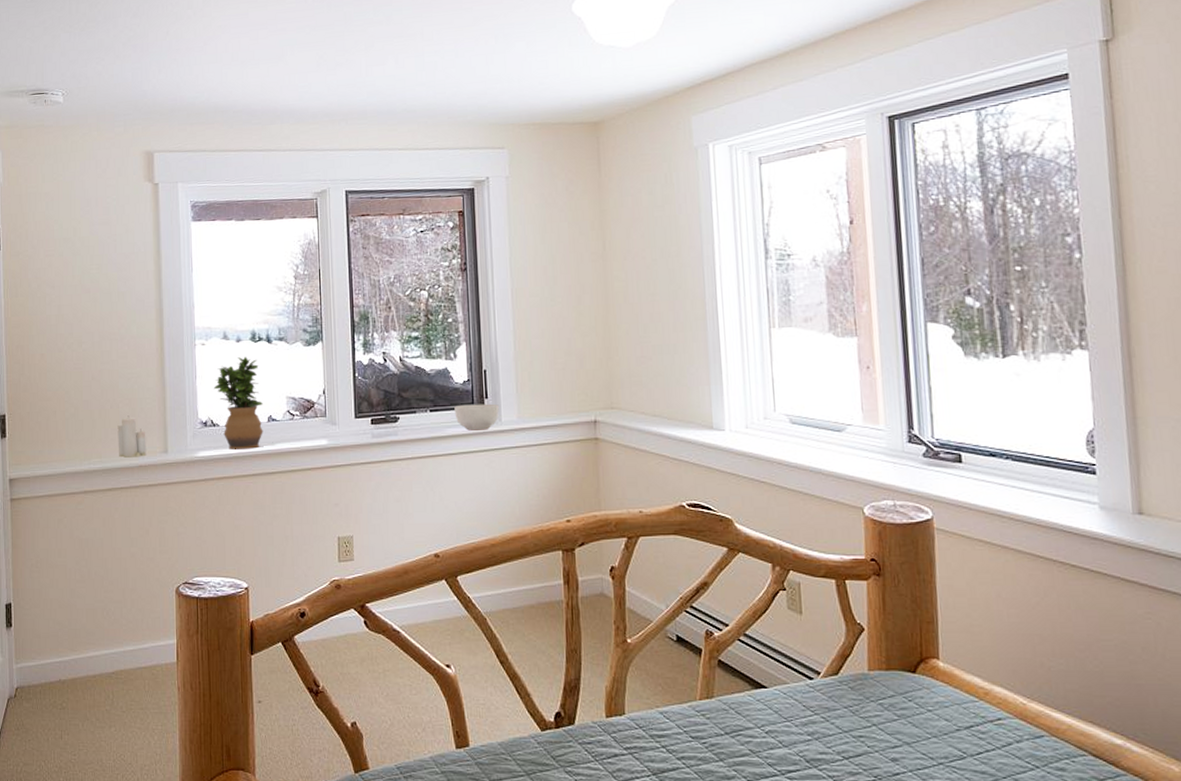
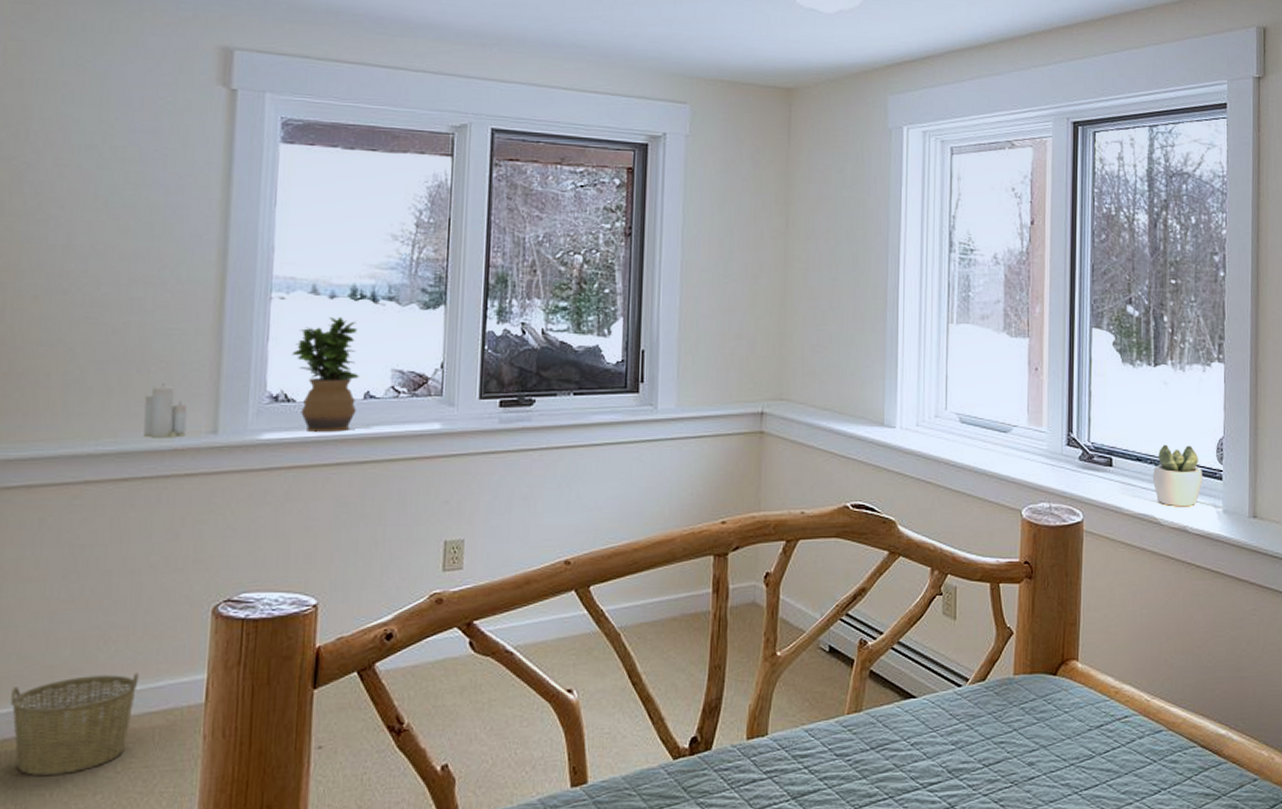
basket: none [52,637,131,711] -> present [10,672,139,777]
bowl: present [454,403,500,432] -> none [603,388,657,420]
succulent plant: none [1010,438,1073,504] -> present [1152,444,1203,507]

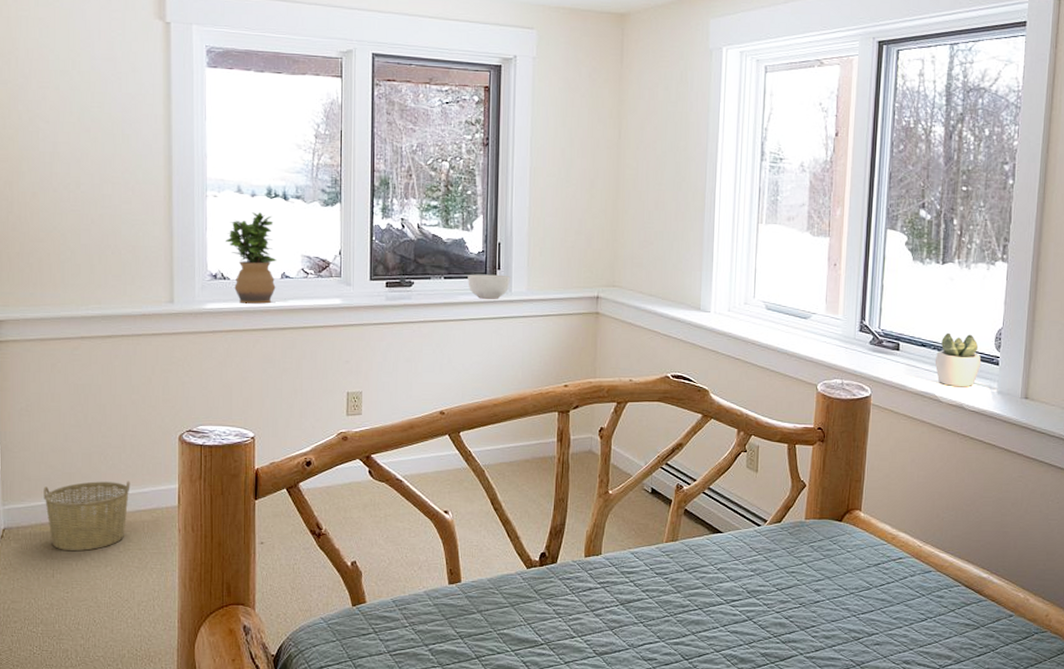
candle: present [143,383,188,440] -> none [119,263,151,307]
bowl: none [603,388,657,420] -> present [468,274,511,300]

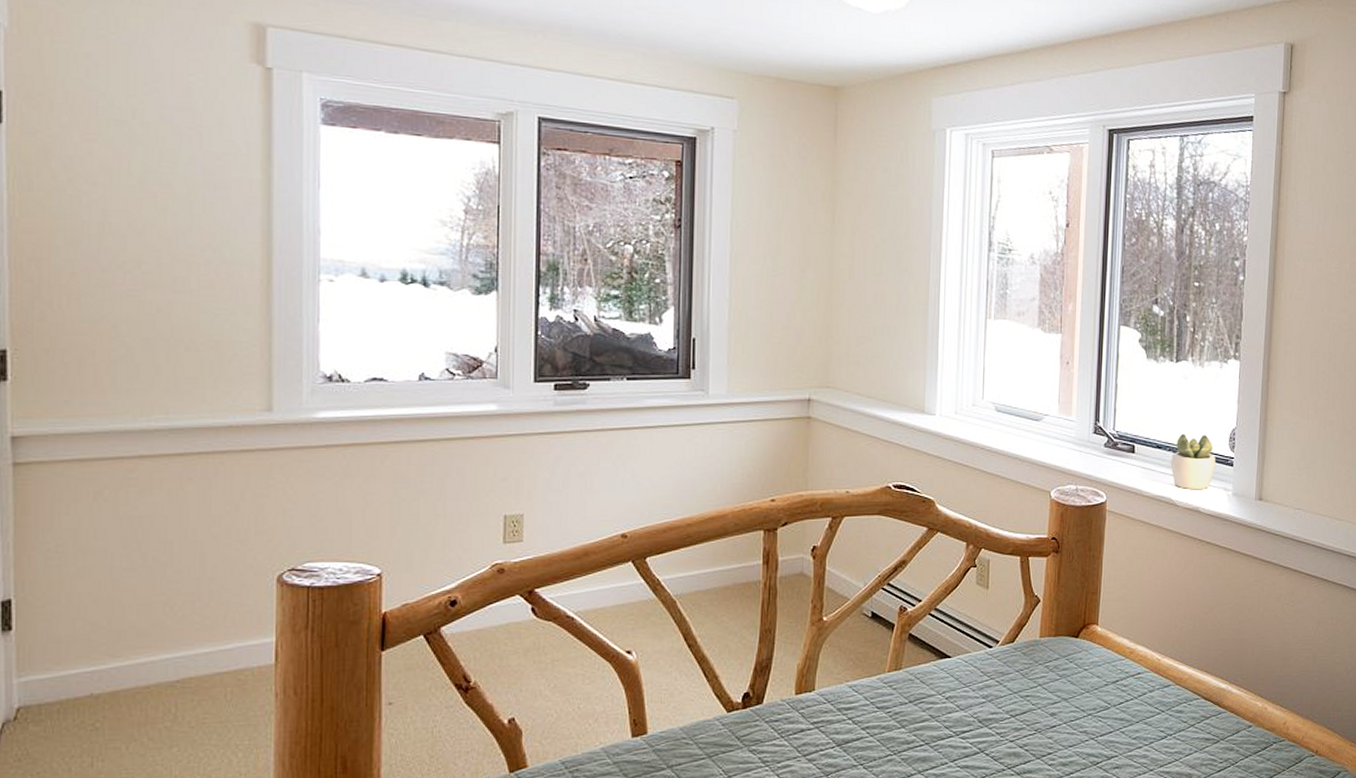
basket: present [44,481,130,552] -> none [79,636,208,732]
potted plant: present [224,212,277,305] -> none [343,301,414,413]
bowl: present [468,274,511,300] -> none [656,374,708,404]

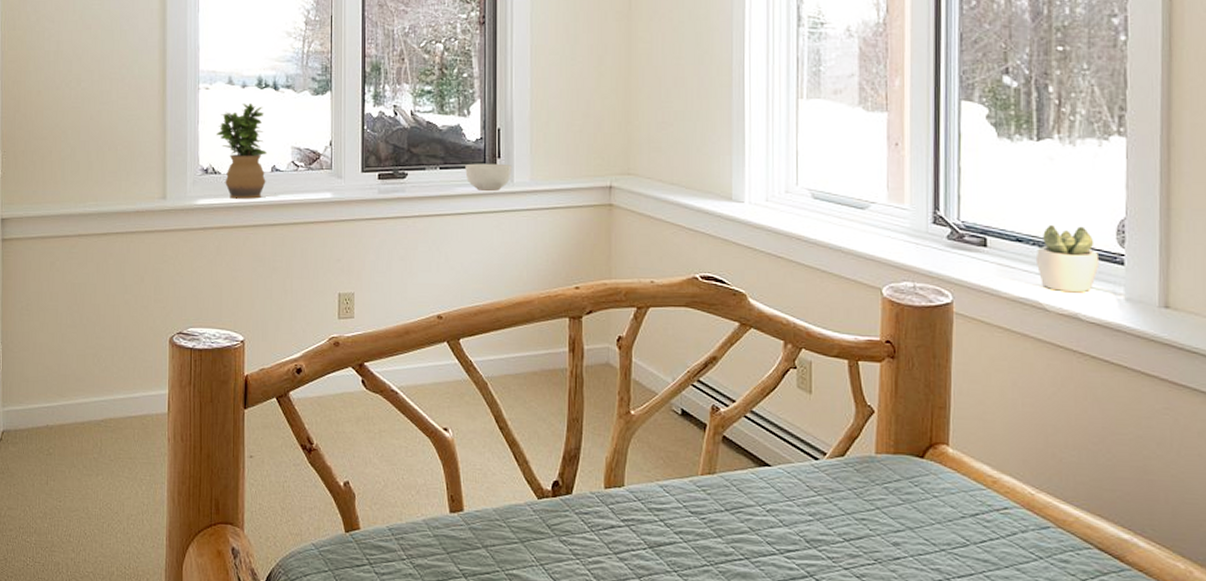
potted plant: none [343,301,414,413] -> present [216,104,268,200]
bowl: none [656,374,708,404] -> present [465,163,513,192]

